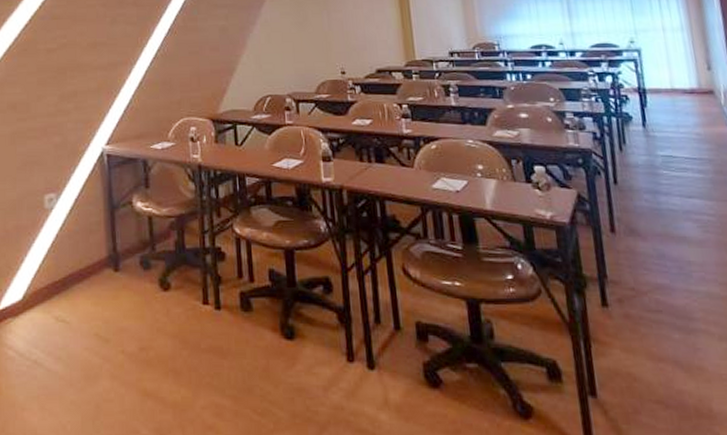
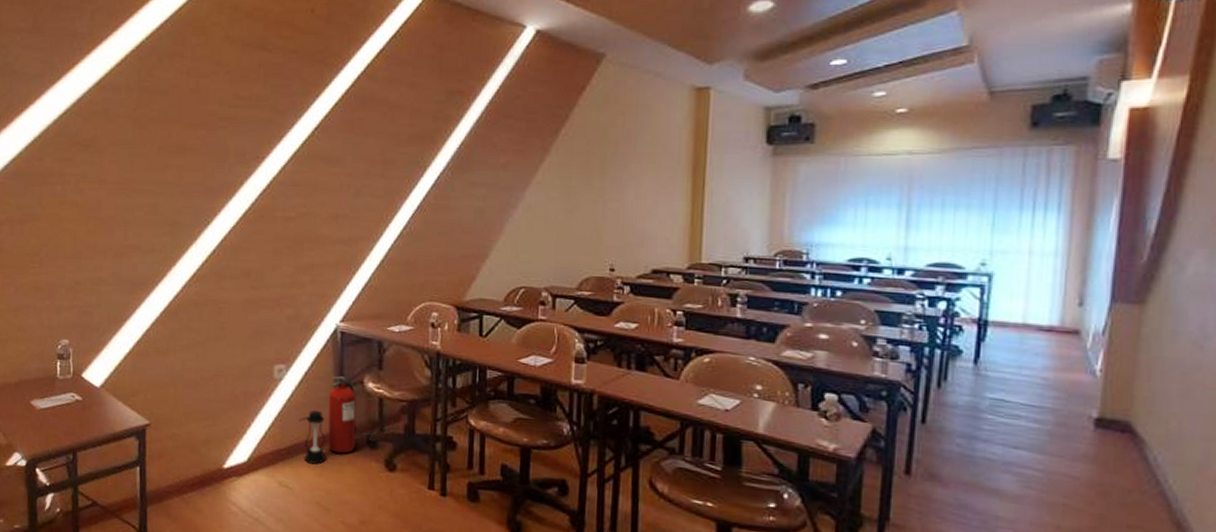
lantern: none [72,236,101,293] -> present [299,410,326,465]
fire extinguisher: none [100,199,130,279] -> present [328,376,357,454]

